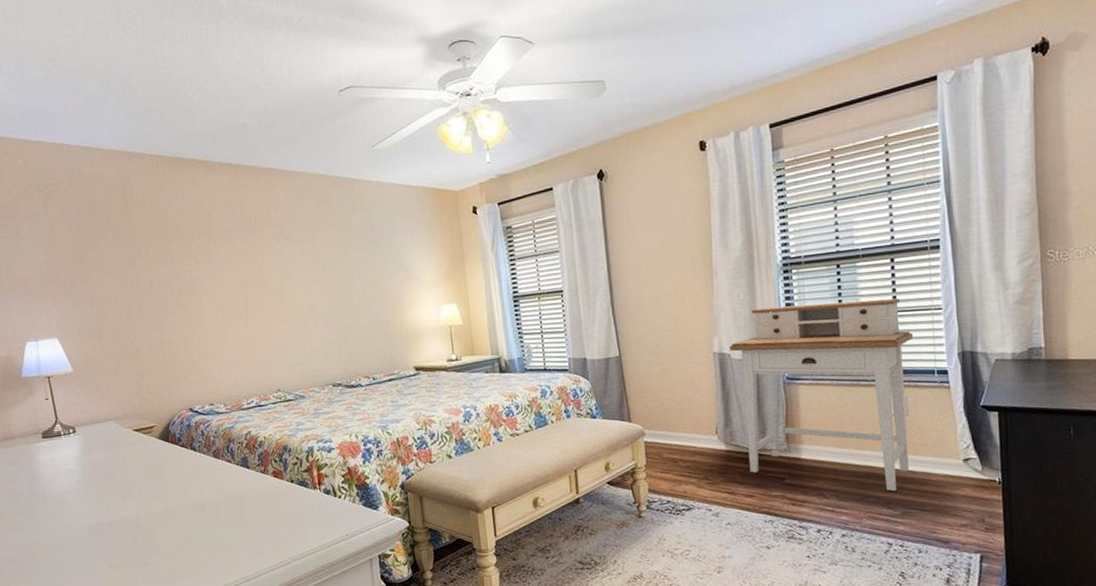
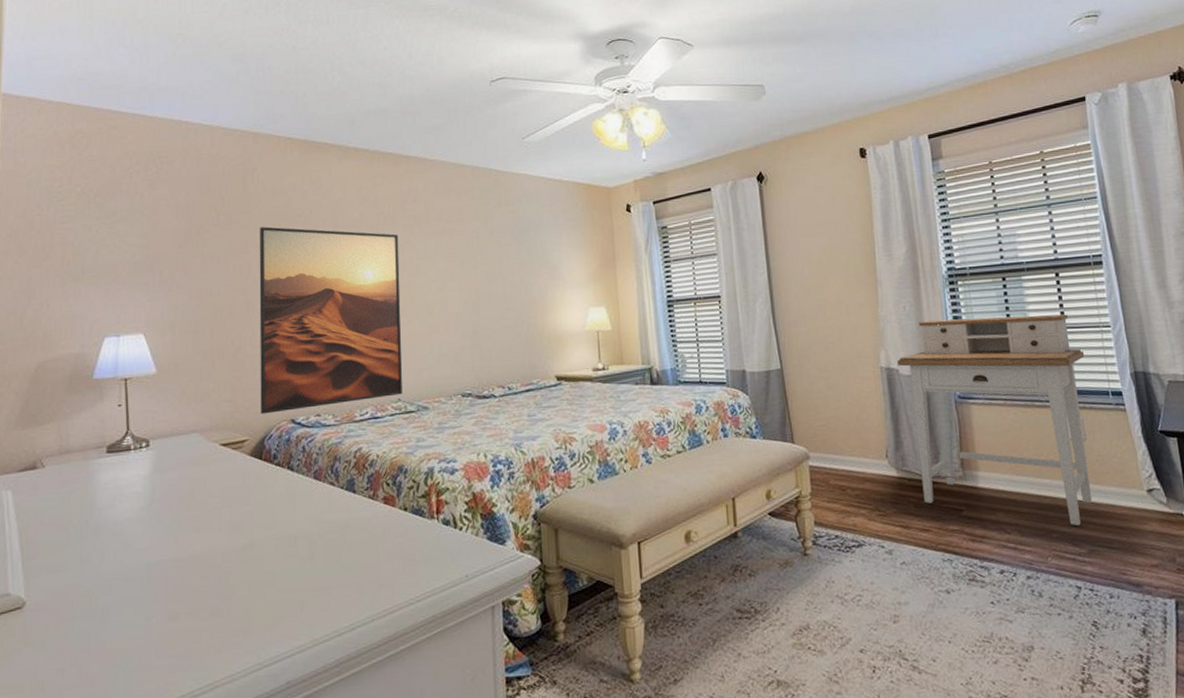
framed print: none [143,240,281,404] -> present [259,226,402,414]

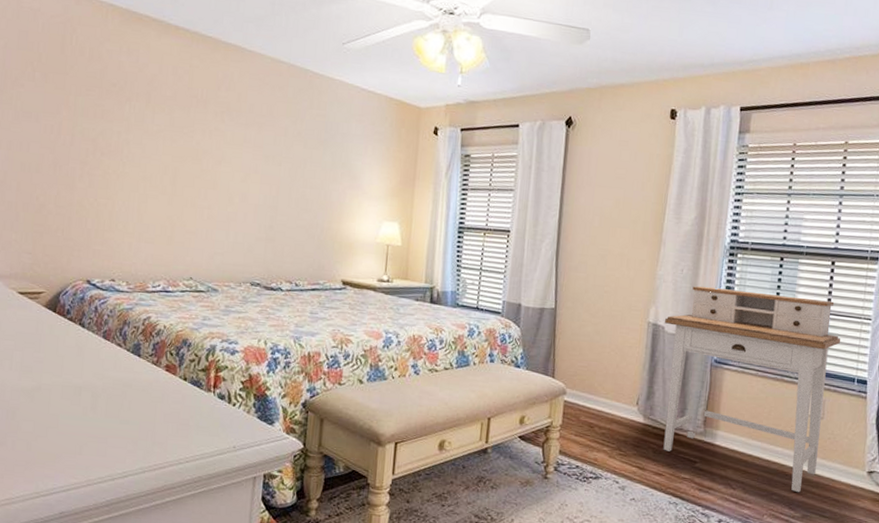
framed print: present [259,226,402,414] -> none [58,90,209,274]

